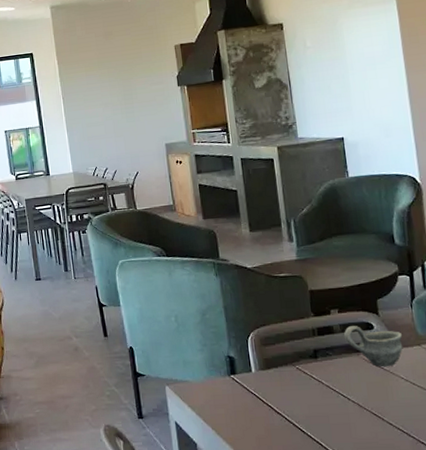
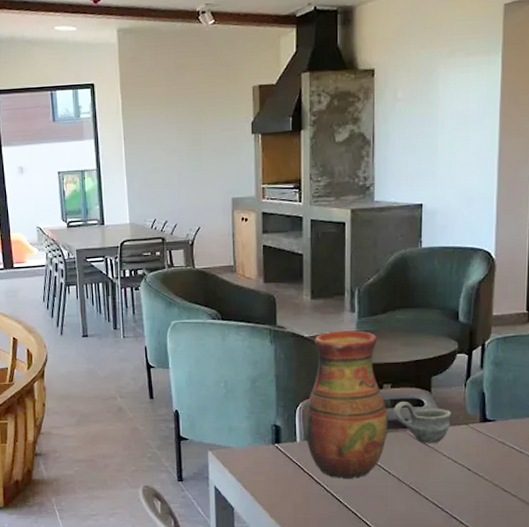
vase: none [257,258,342,408] -> present [305,330,389,479]

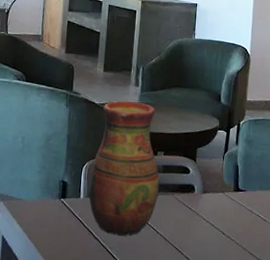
cup: present [394,402,452,444] -> none [165,168,212,208]

